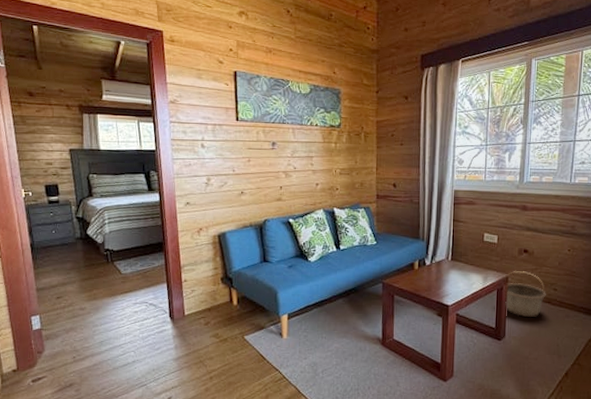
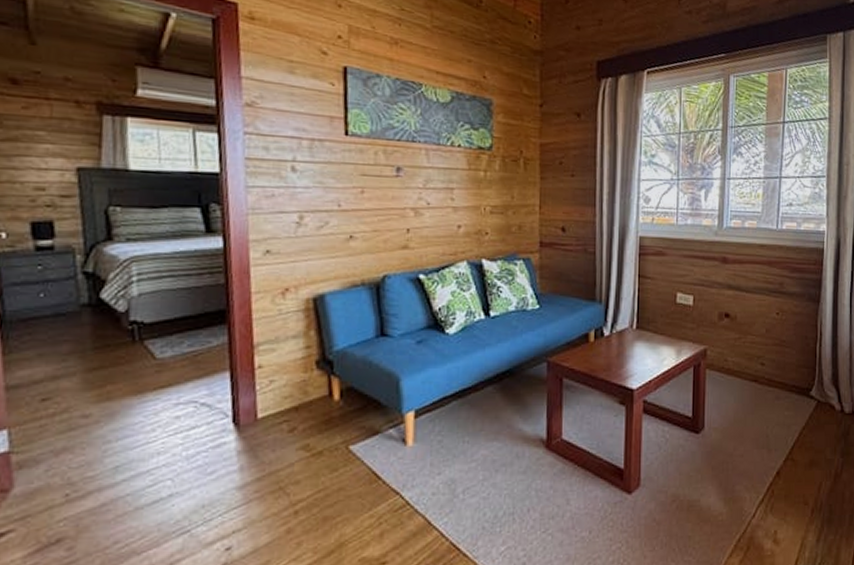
basket: present [505,271,546,317] -> none [703,341,752,401]

